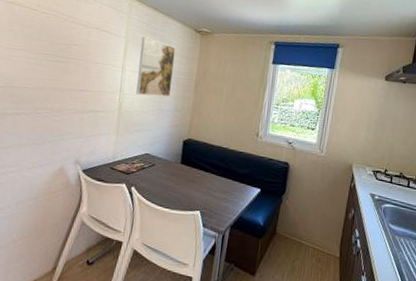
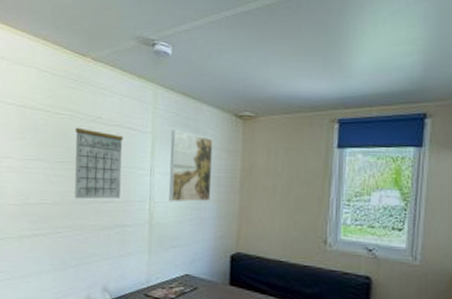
calendar: none [55,26,101,89] -> present [74,127,124,199]

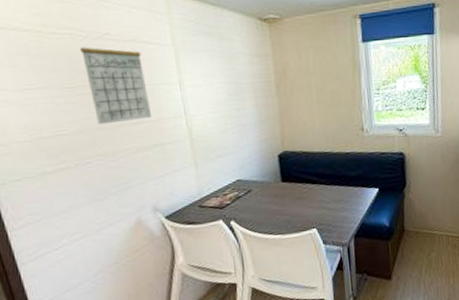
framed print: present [169,130,213,202] -> none [194,39,249,114]

